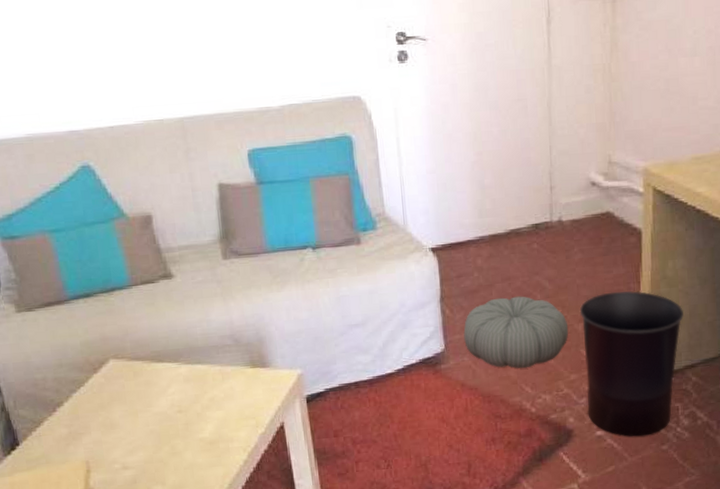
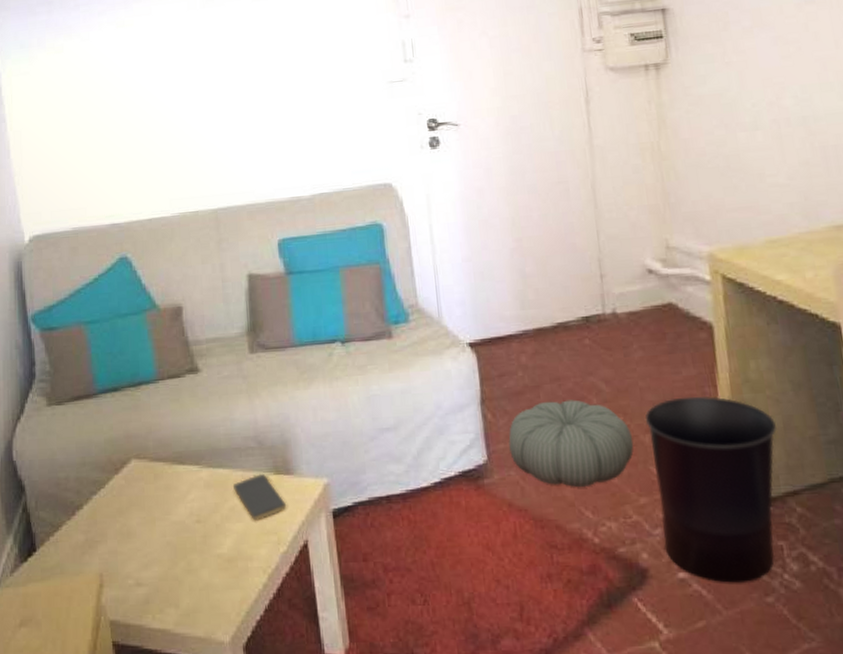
smartphone: none [211,367,264,408] -> present [232,473,287,521]

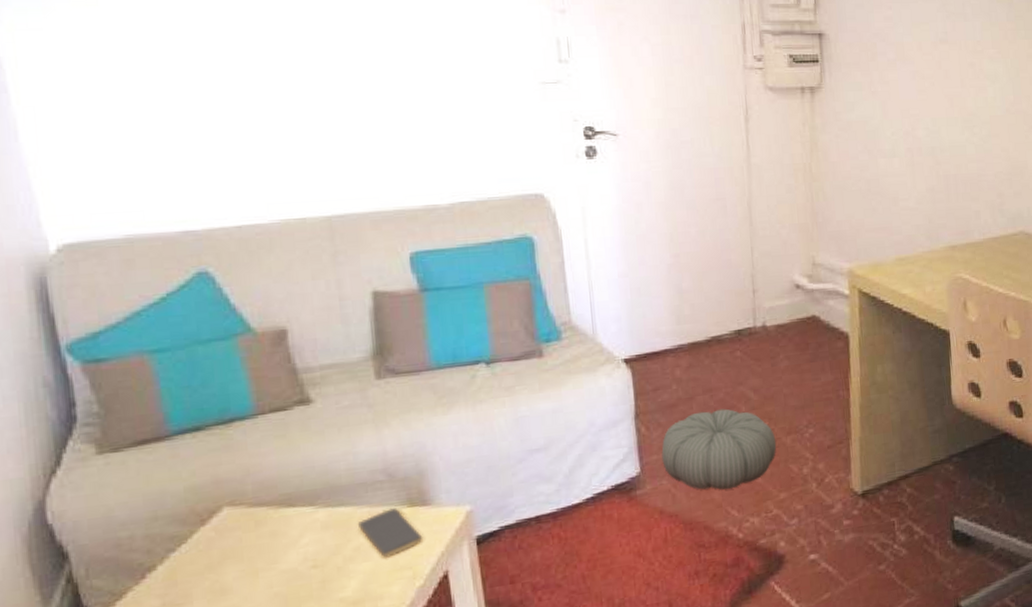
waste bin: present [645,396,777,583] -> none [787,399,895,558]

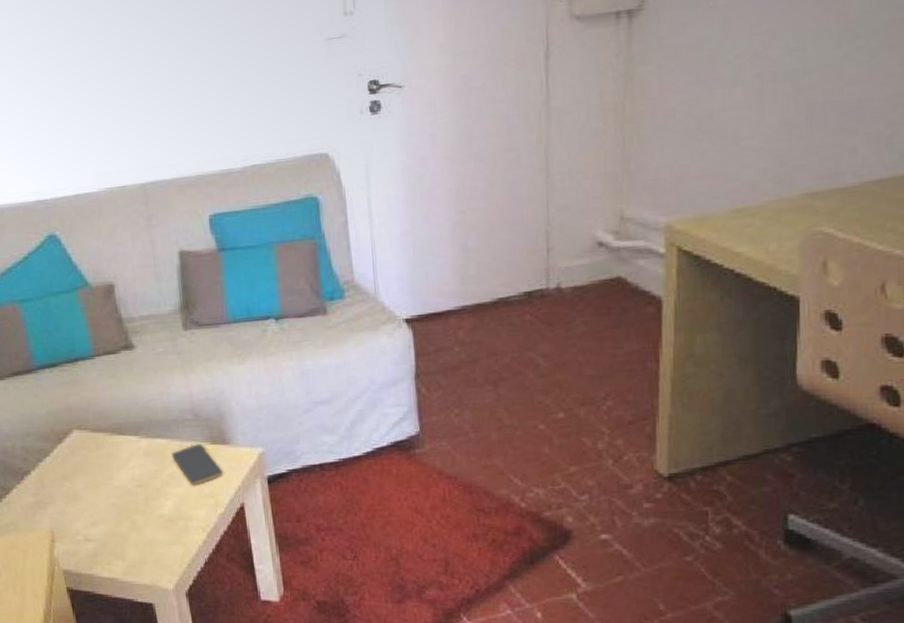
pouf: present [661,409,777,490] -> none [441,374,568,458]

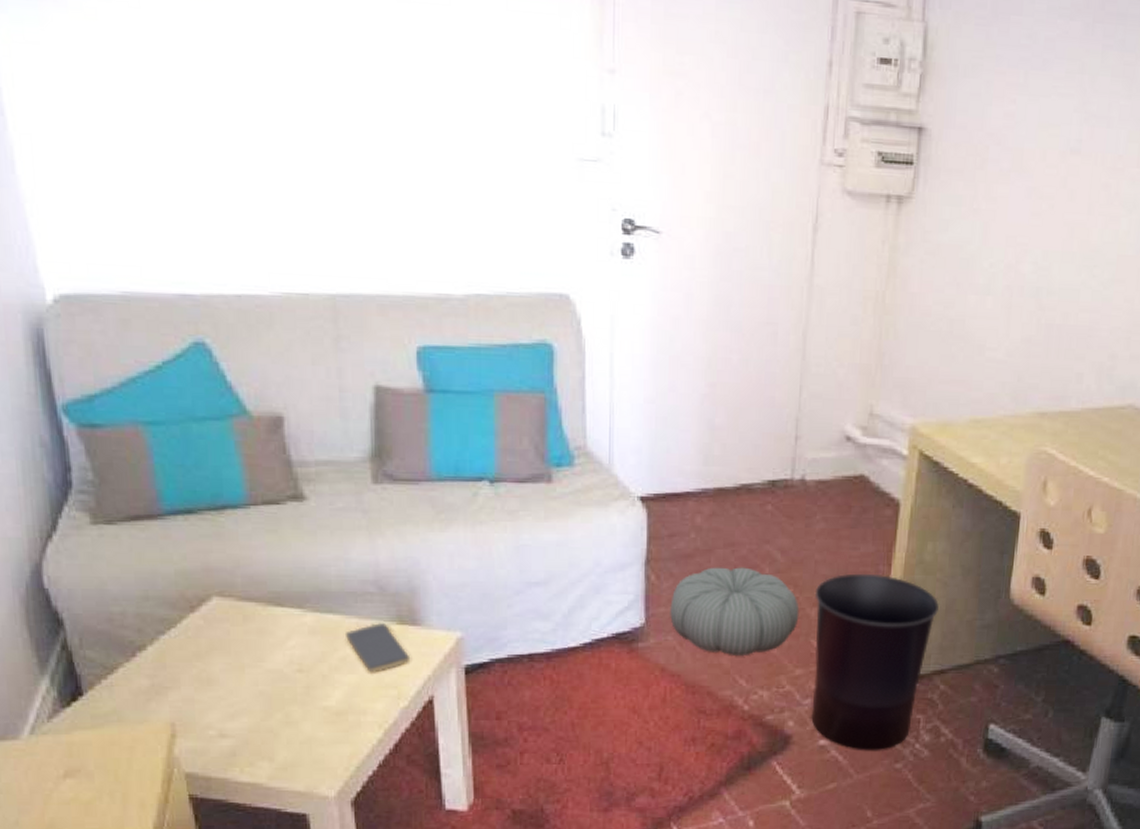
pouf: none [441,374,568,458] -> present [670,567,800,657]
waste bin: none [581,370,716,544] -> present [811,573,939,750]

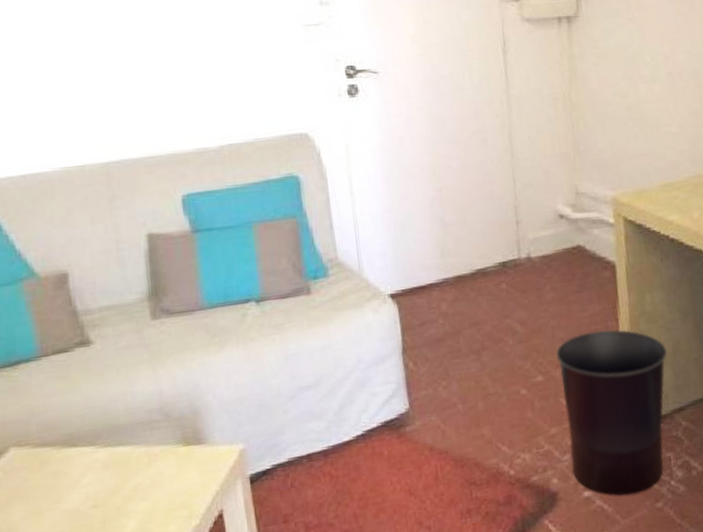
smartphone: present [344,622,411,673] -> none [135,446,199,497]
pouf: present [670,567,800,657] -> none [430,342,546,426]

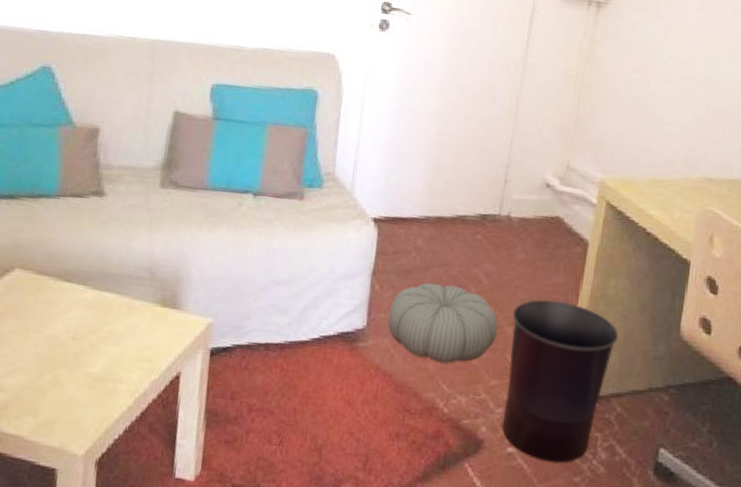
pouf: none [430,342,546,426] -> present [388,282,498,363]

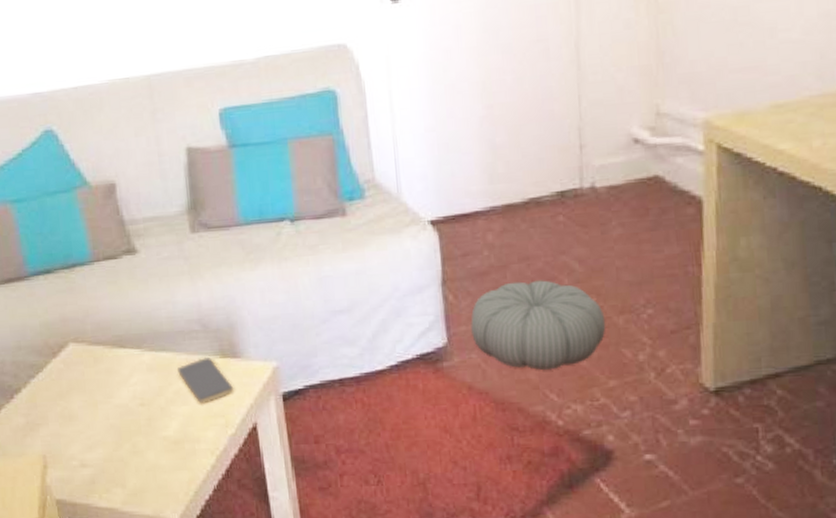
smartphone: none [116,303,167,347] -> present [176,356,234,404]
waste bin: present [502,299,618,462] -> none [620,275,763,464]

